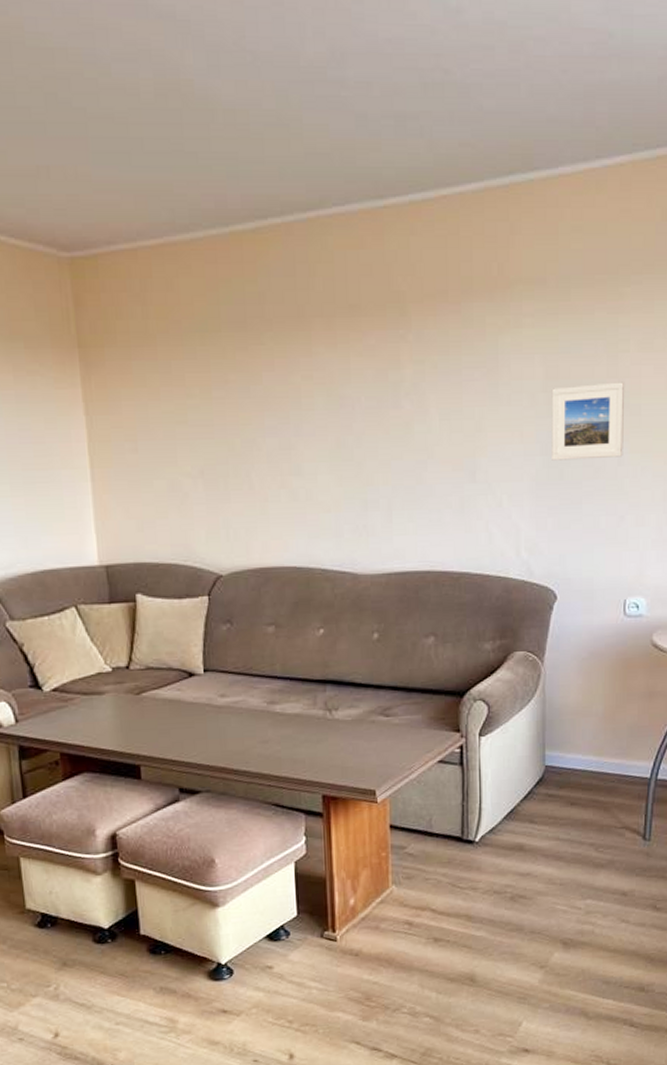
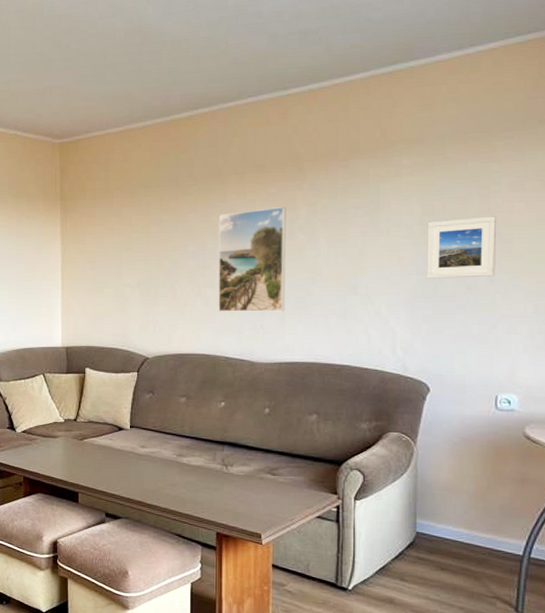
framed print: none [304,365,392,509] -> present [218,207,286,312]

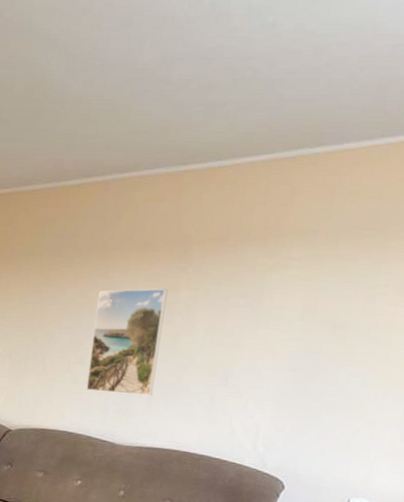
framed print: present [426,216,497,279] -> none [298,318,379,381]

